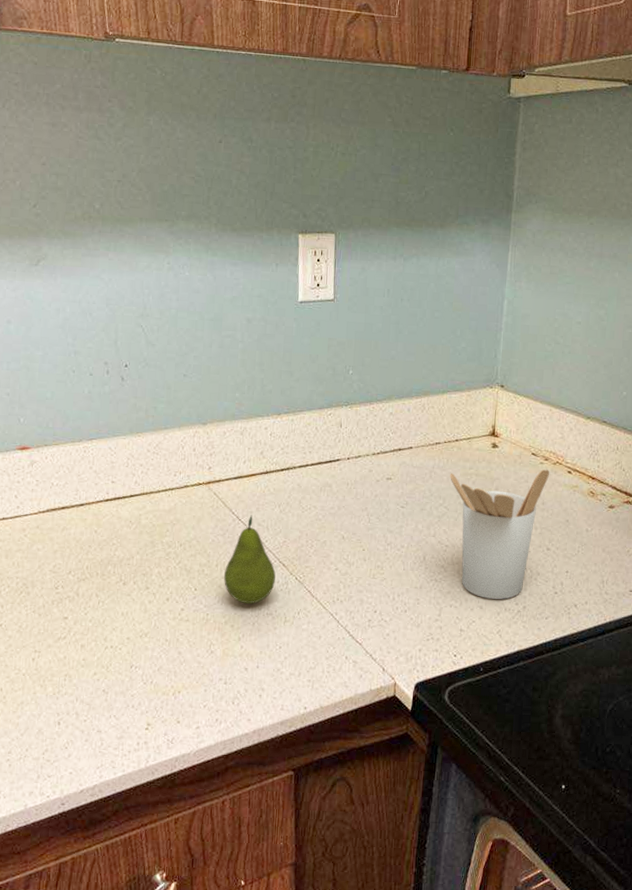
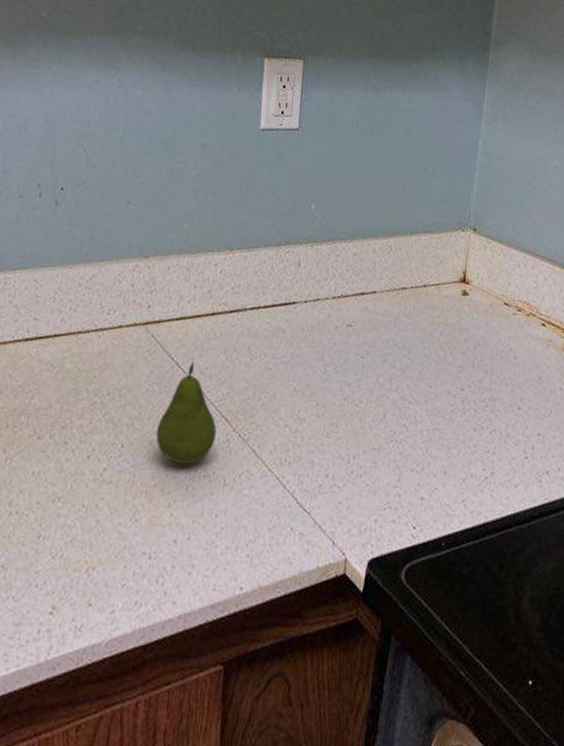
utensil holder: present [450,469,549,599] -> none [416,321,522,464]

